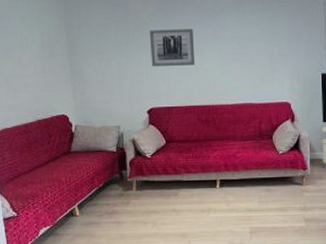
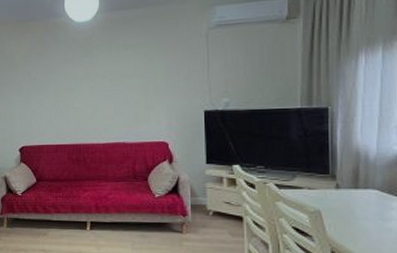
wall art: present [150,29,196,66] -> none [23,67,67,106]

